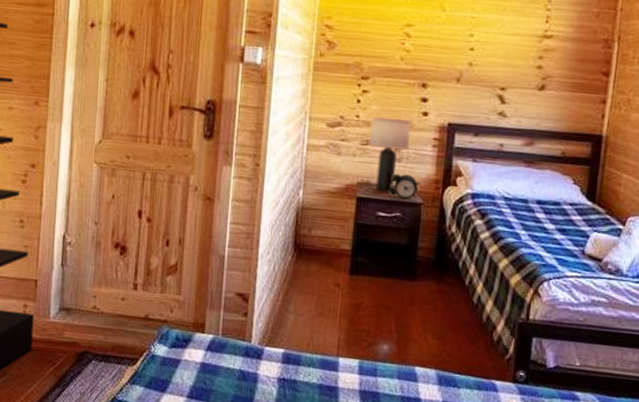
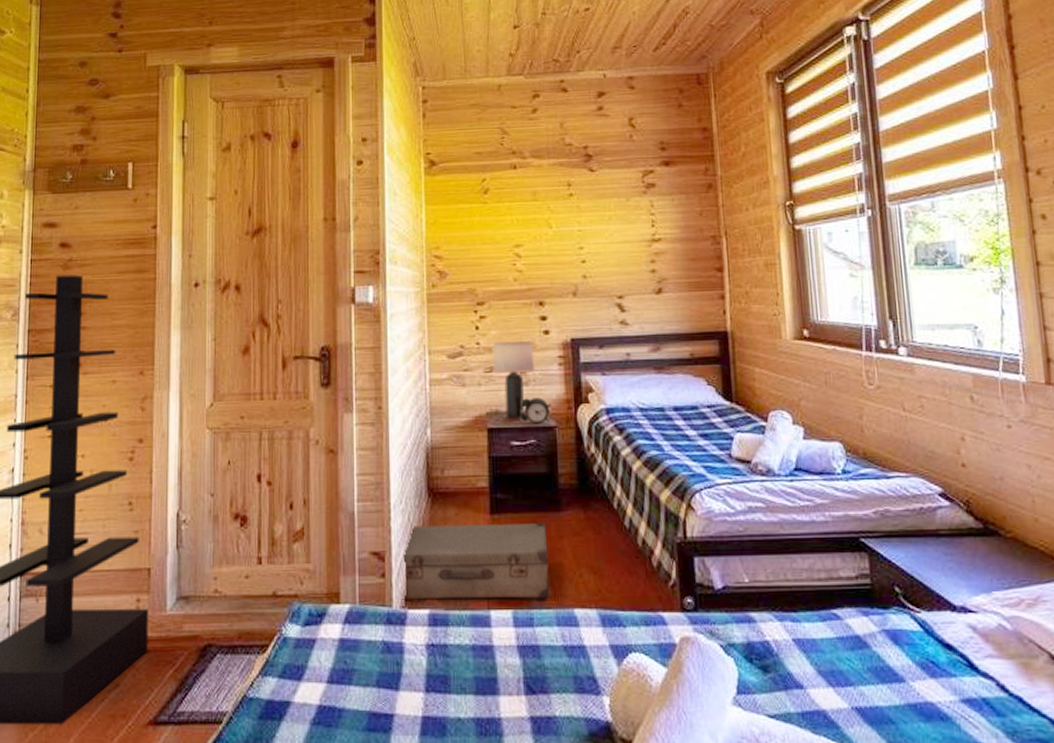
suitcase: none [260,275,401,354] -> present [402,522,550,600]

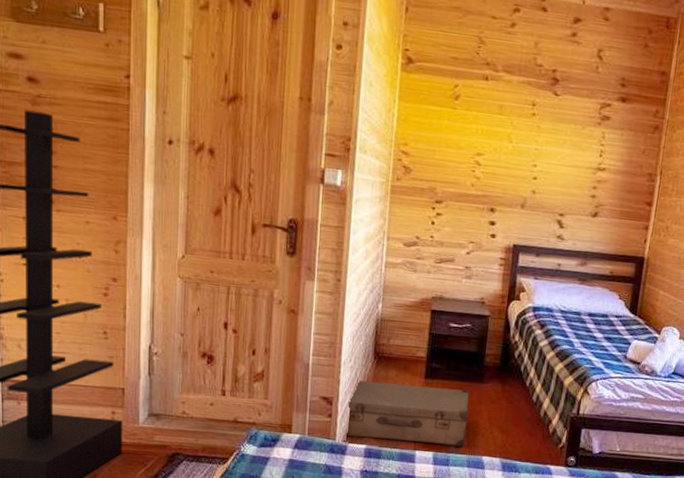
table lamp: present [492,340,535,420] -> none [442,237,480,307]
alarm clock: present [520,397,551,424] -> none [460,289,488,312]

